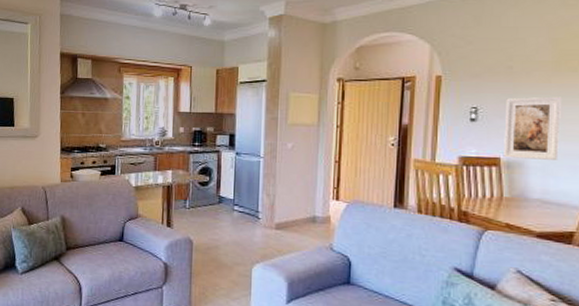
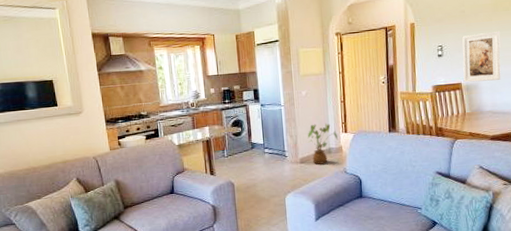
house plant: none [288,184,327,235] -> present [307,123,338,165]

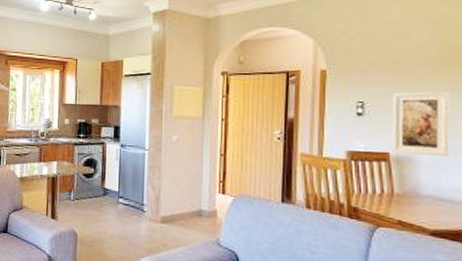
house plant: present [307,123,338,165] -> none [173,177,213,229]

